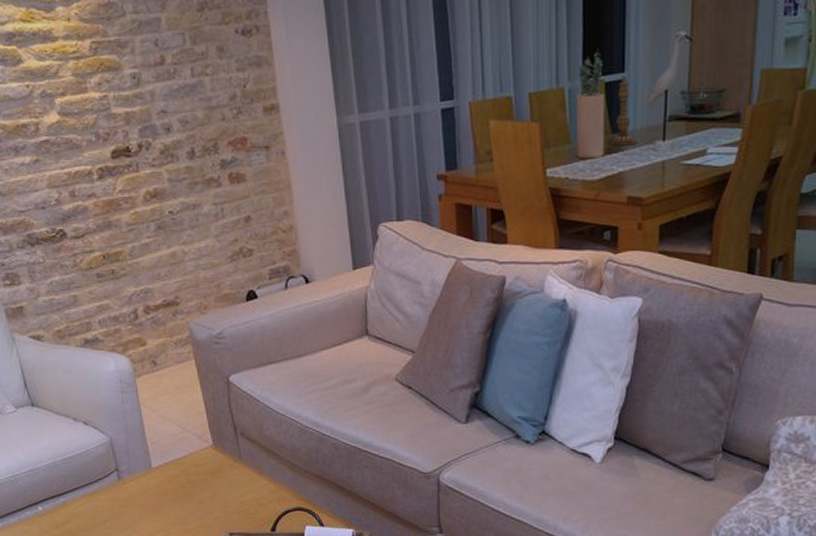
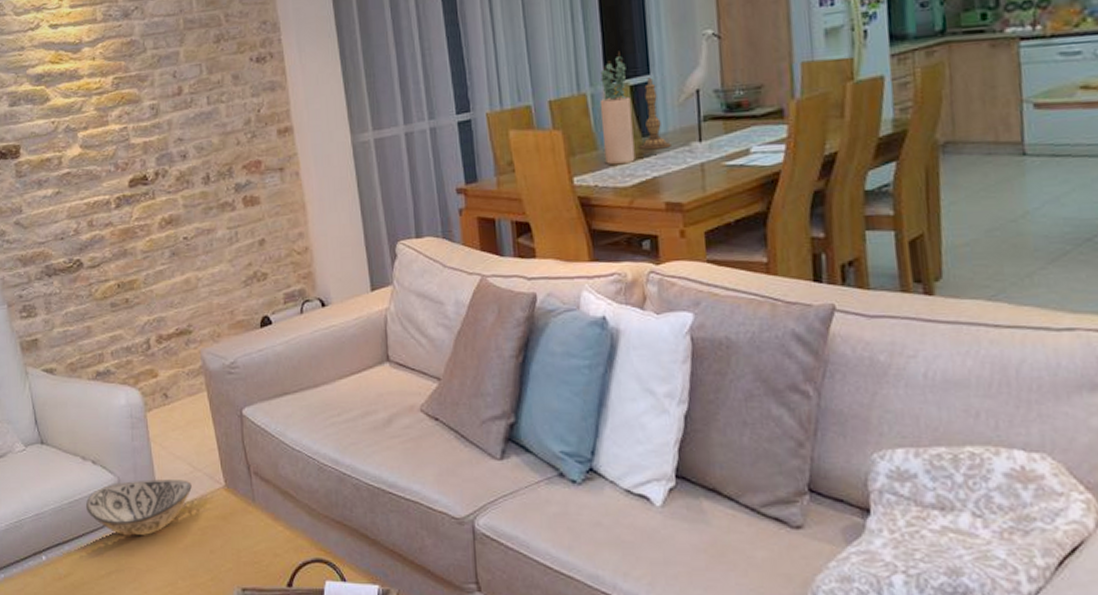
decorative bowl: none [78,439,181,489] -> present [85,479,192,536]

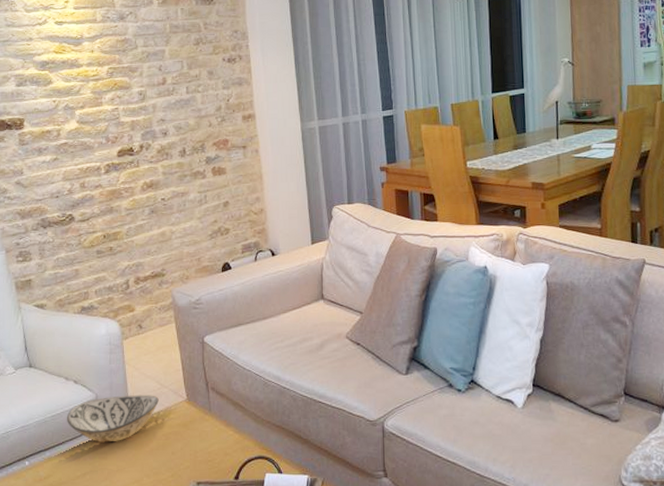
vase: present [599,50,635,166] -> none [487,70,512,154]
candlestick: present [639,77,671,151] -> none [515,90,537,144]

